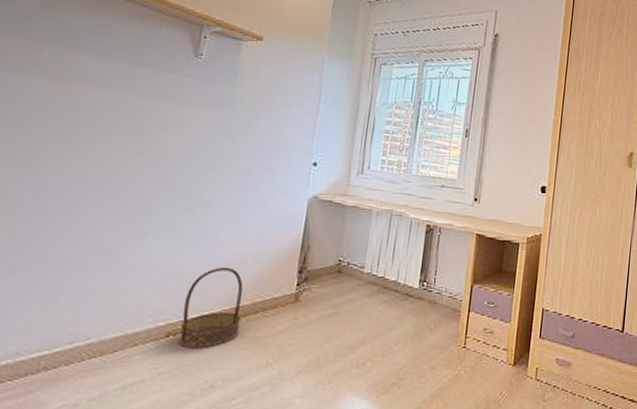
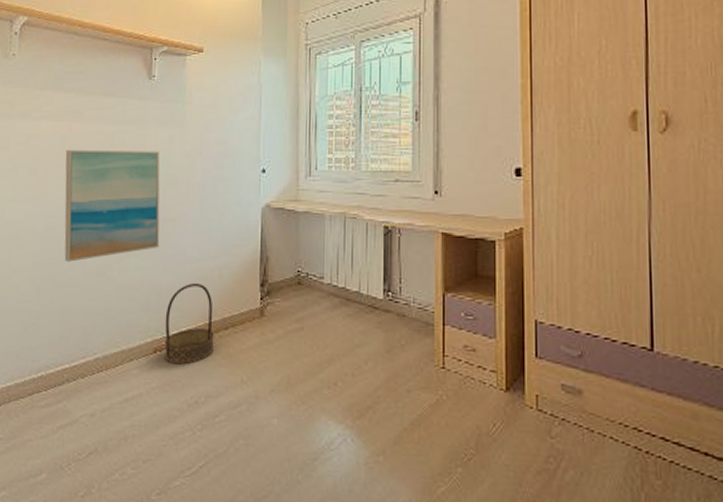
wall art: none [57,115,199,239] -> present [64,149,160,262]

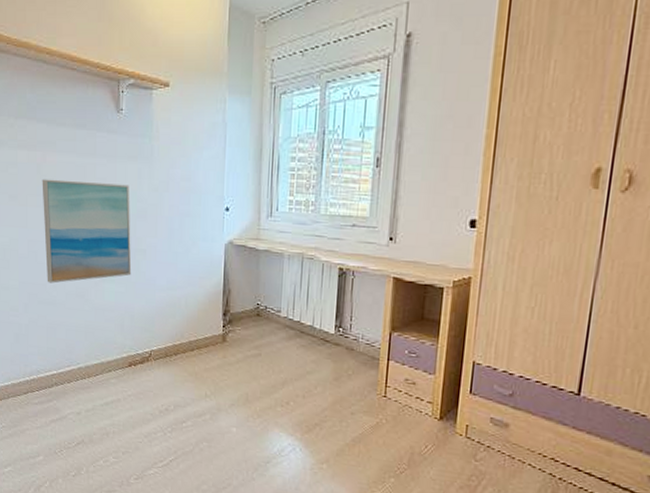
basket: present [165,282,214,365] -> none [138,308,181,378]

